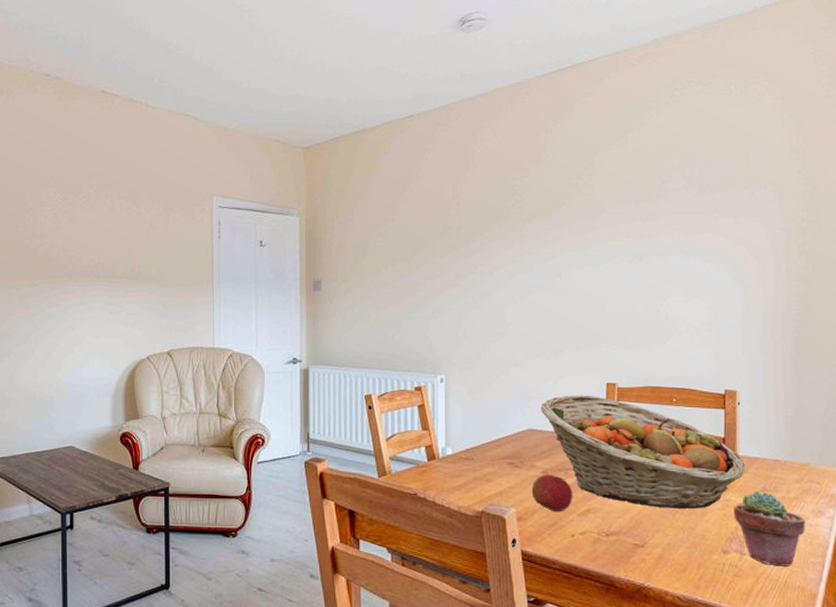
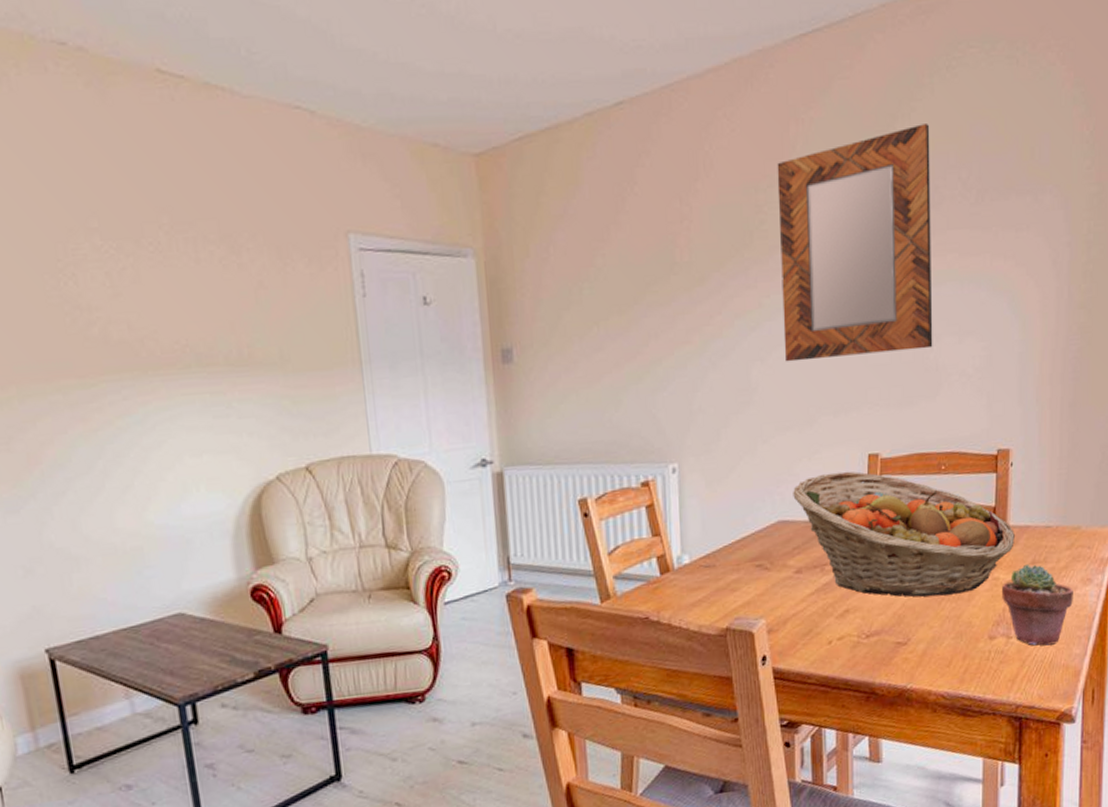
home mirror: none [530,135,663,306] -> present [777,124,933,362]
apple: present [531,474,573,512] -> none [783,573,830,618]

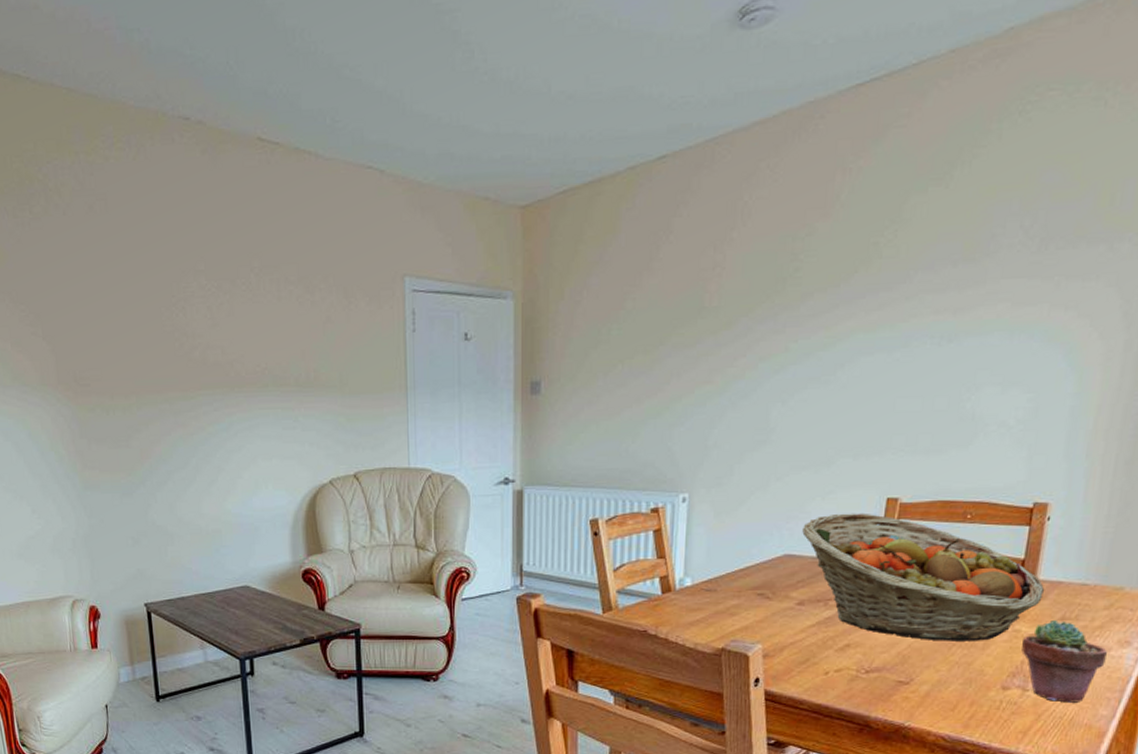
home mirror: present [777,124,933,362] -> none [807,171,993,405]

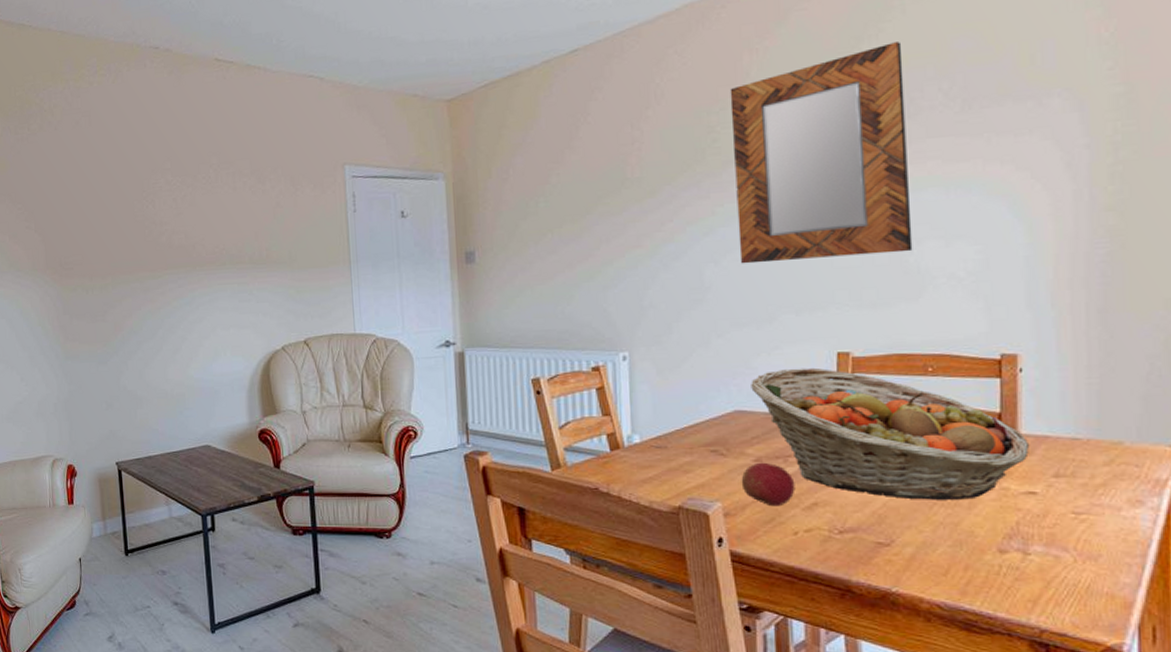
apple: none [782,605,832,648] -> present [741,462,795,507]
home mirror: none [807,171,993,405] -> present [730,42,913,264]
potted succulent: present [1022,620,1107,703] -> none [1014,478,1117,569]

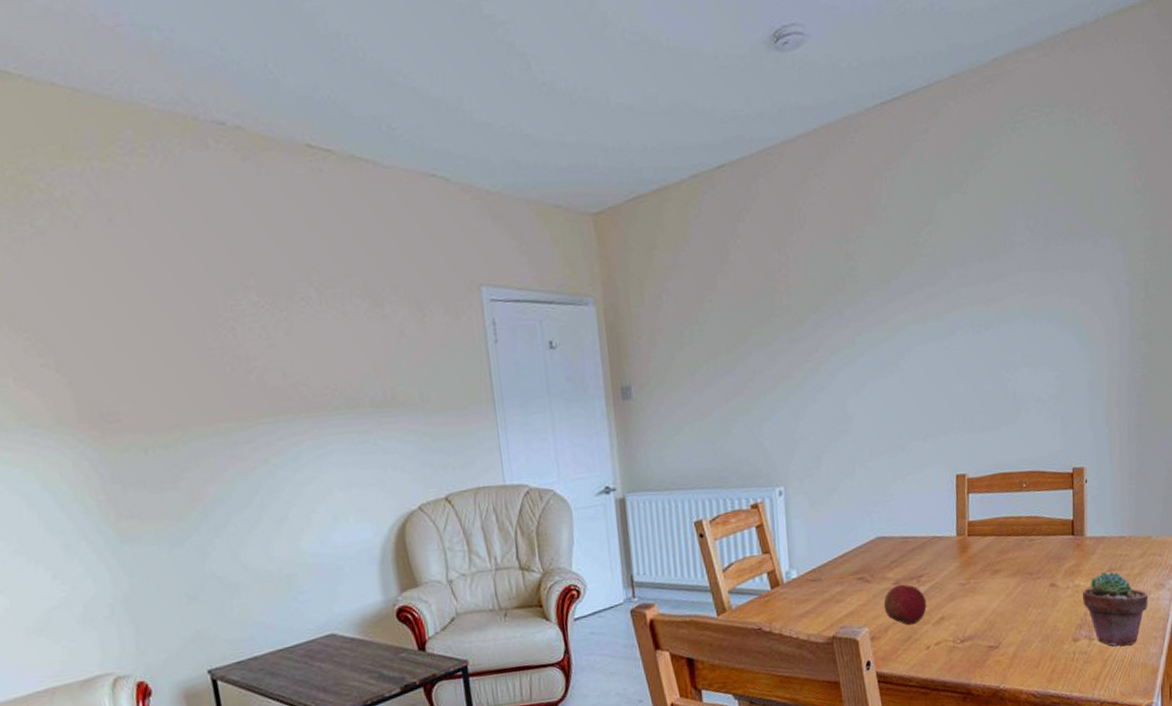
home mirror: present [730,42,913,264] -> none [864,179,1010,393]
fruit basket: present [751,367,1030,500] -> none [889,490,1093,604]
potted succulent: none [1014,478,1117,569] -> present [1083,572,1148,647]

